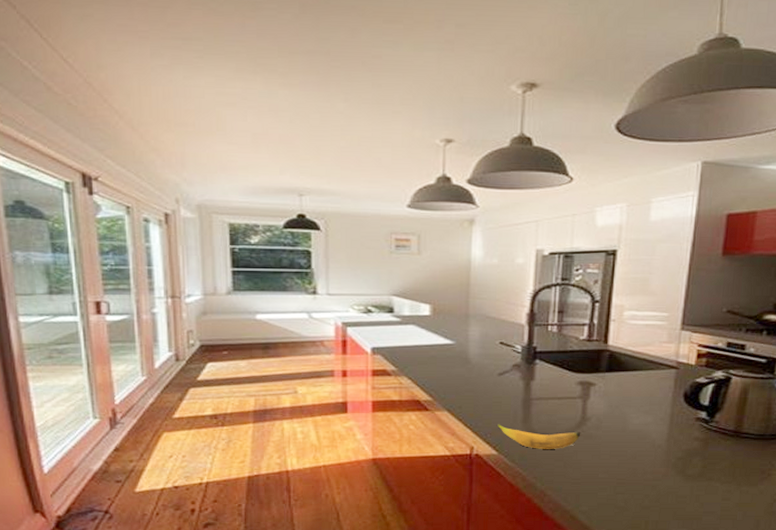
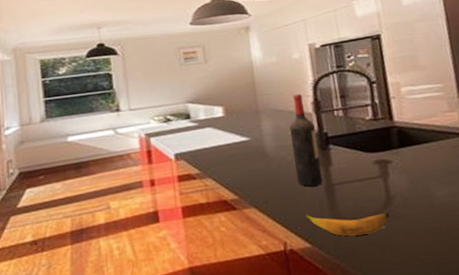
wine bottle: none [495,302,524,398] -> present [289,94,323,187]

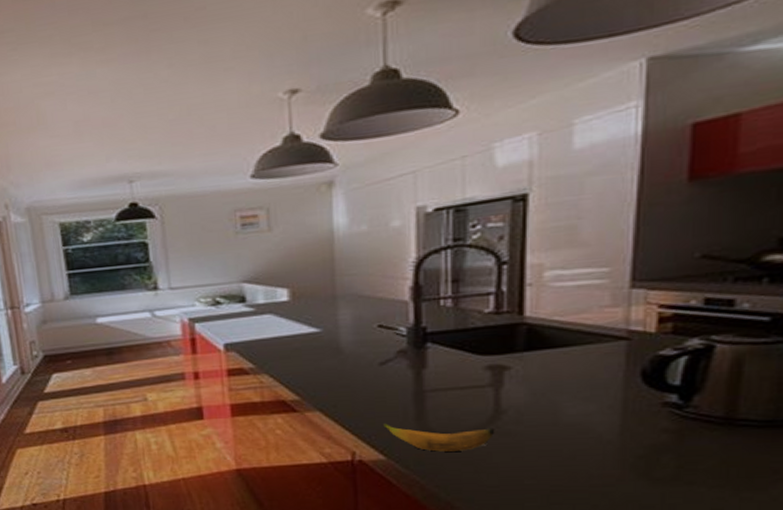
wine bottle: present [289,94,323,187] -> none [376,275,412,392]

